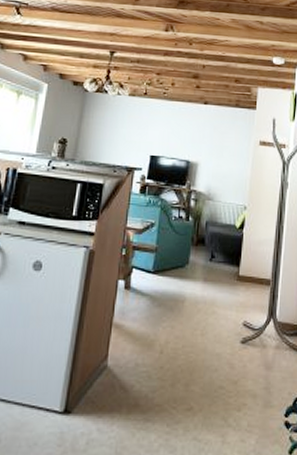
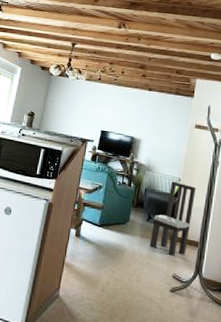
dining chair: none [214,210,264,300] -> present [149,181,196,257]

